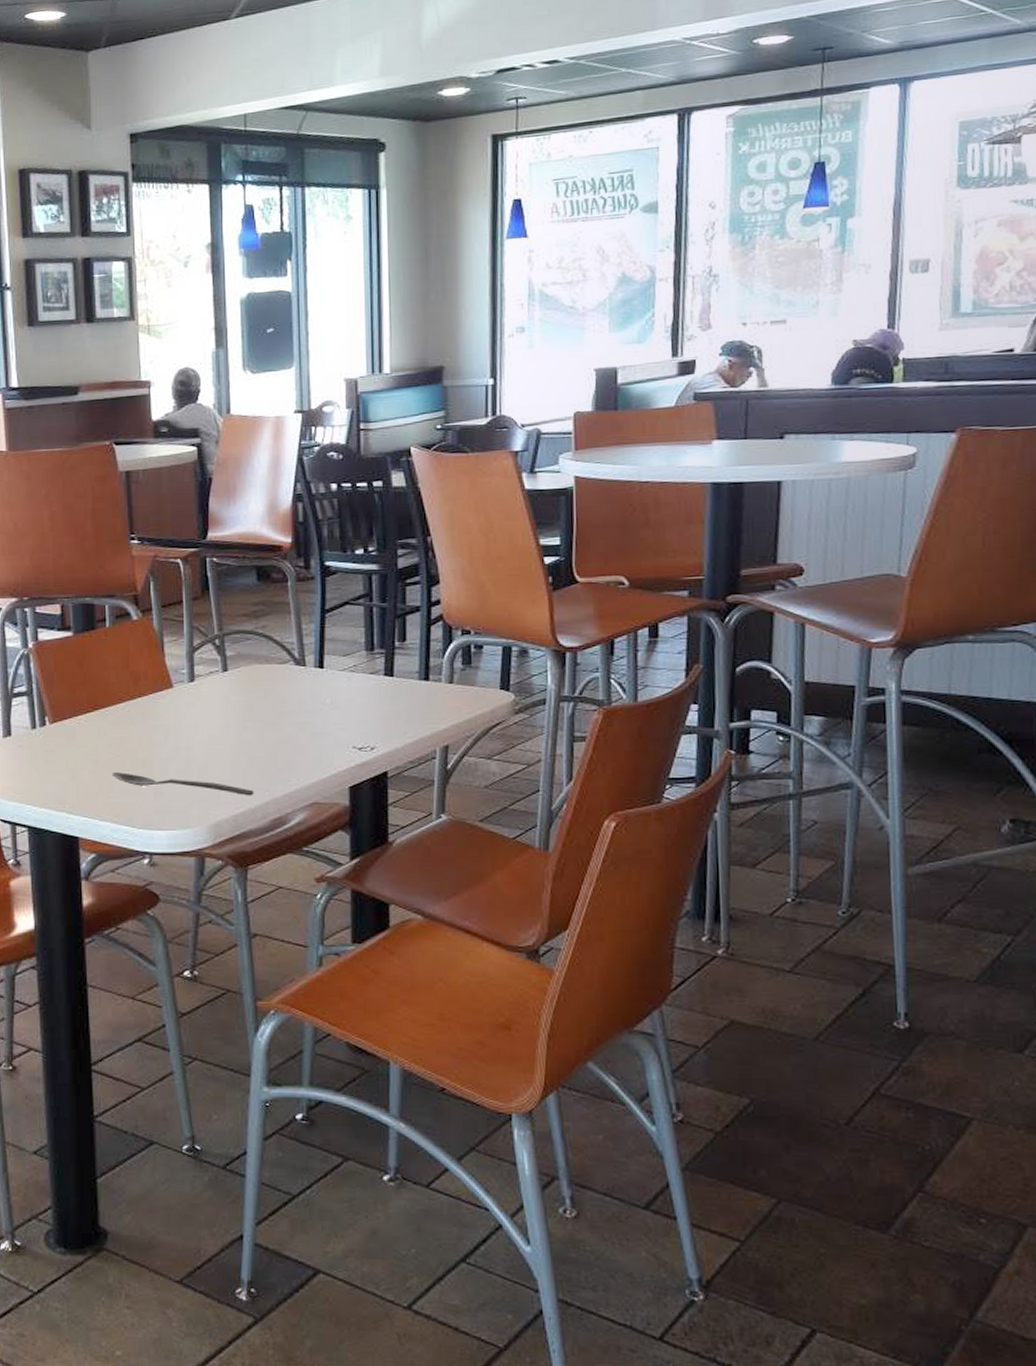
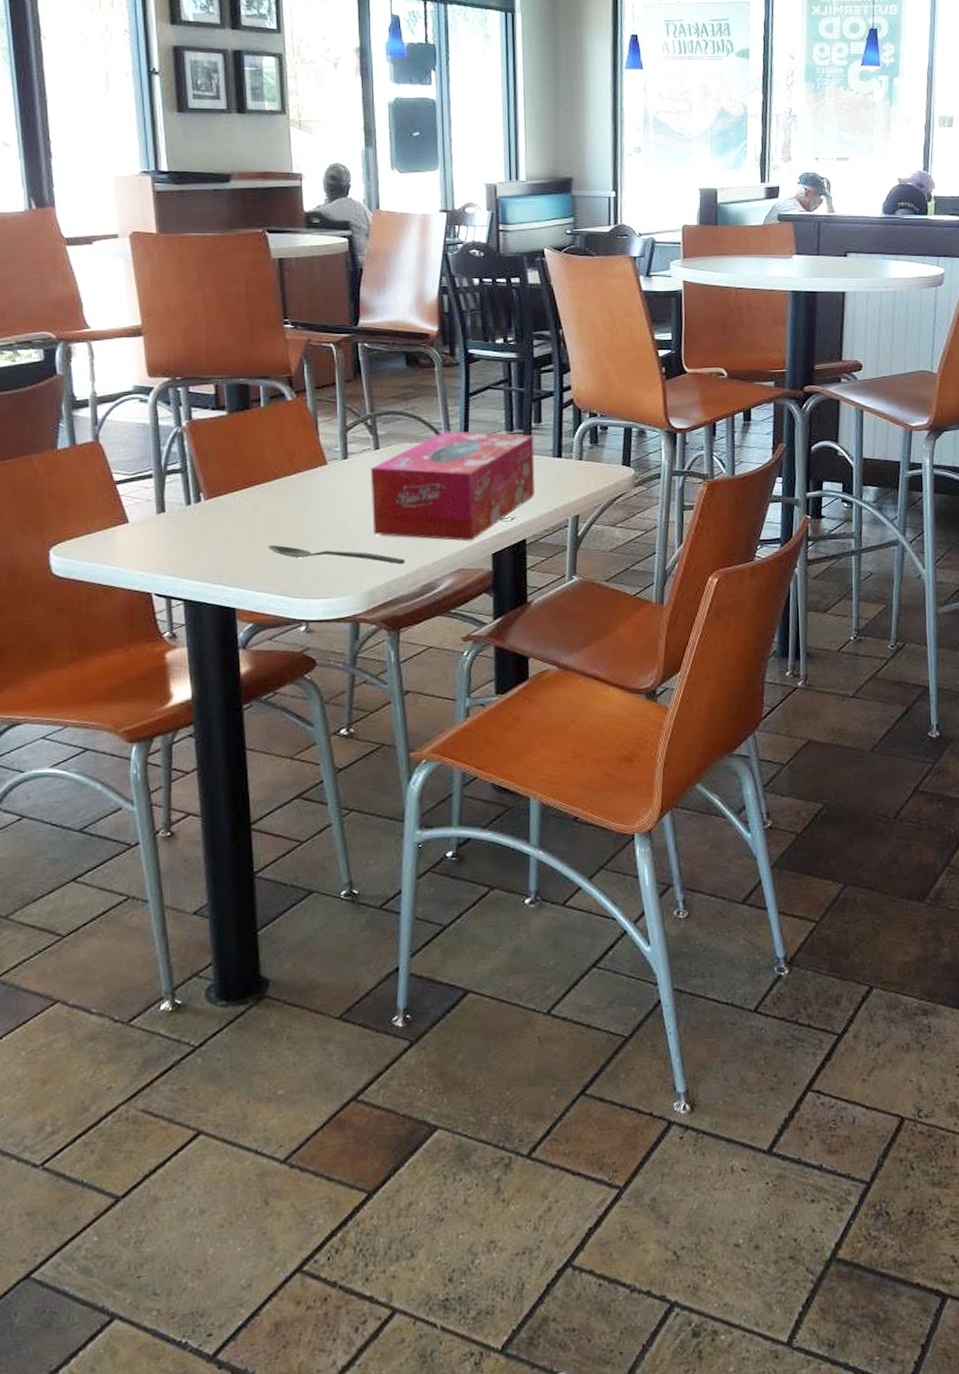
tissue box: none [218,651,399,772] -> present [371,431,535,541]

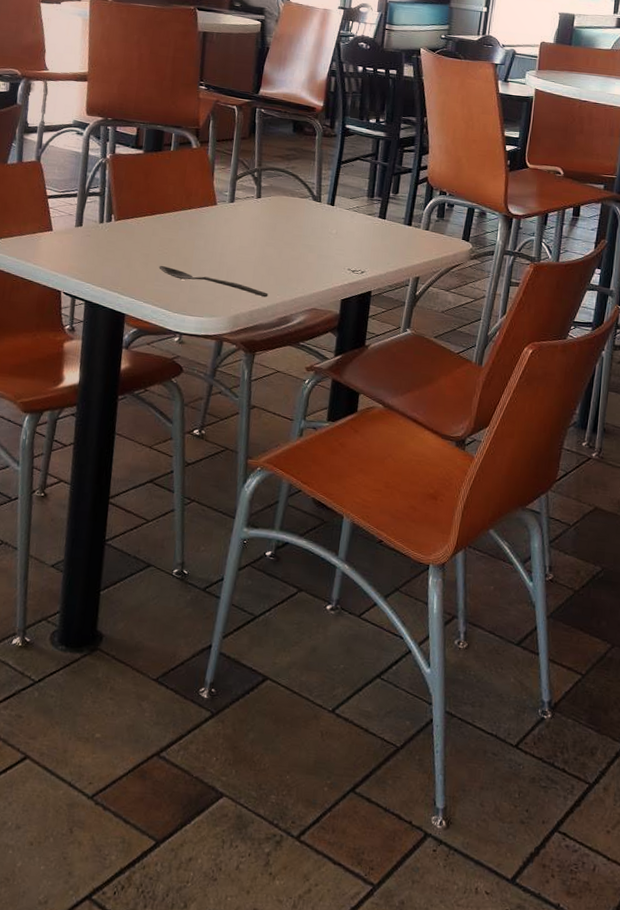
tissue box: present [371,431,535,541] -> none [246,190,390,286]

